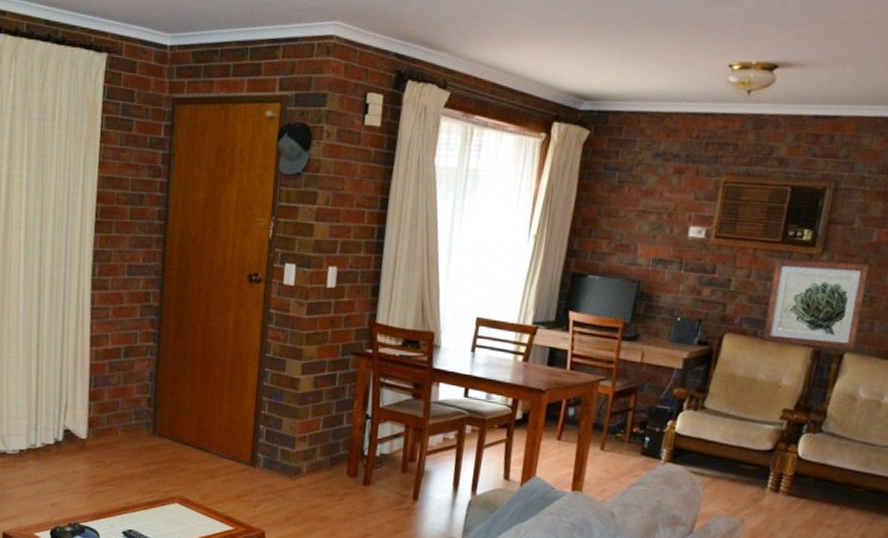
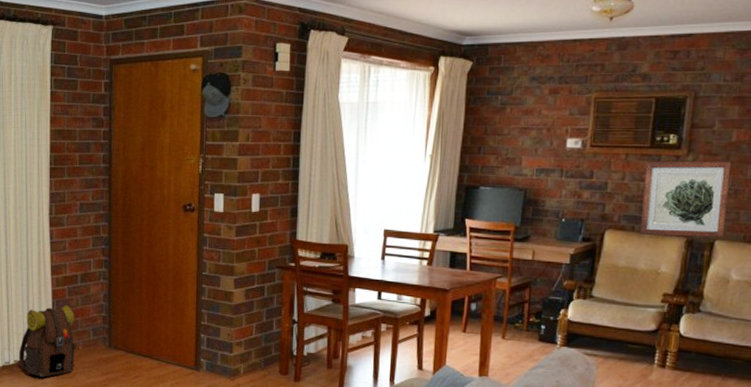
backpack: none [47,382,116,465] -> present [19,304,77,377]

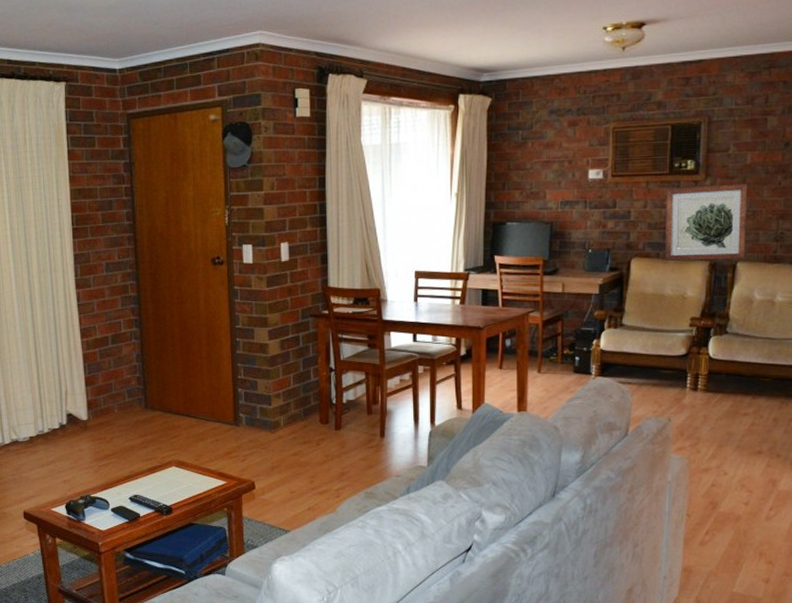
backpack: present [19,304,77,377] -> none [53,368,112,444]

